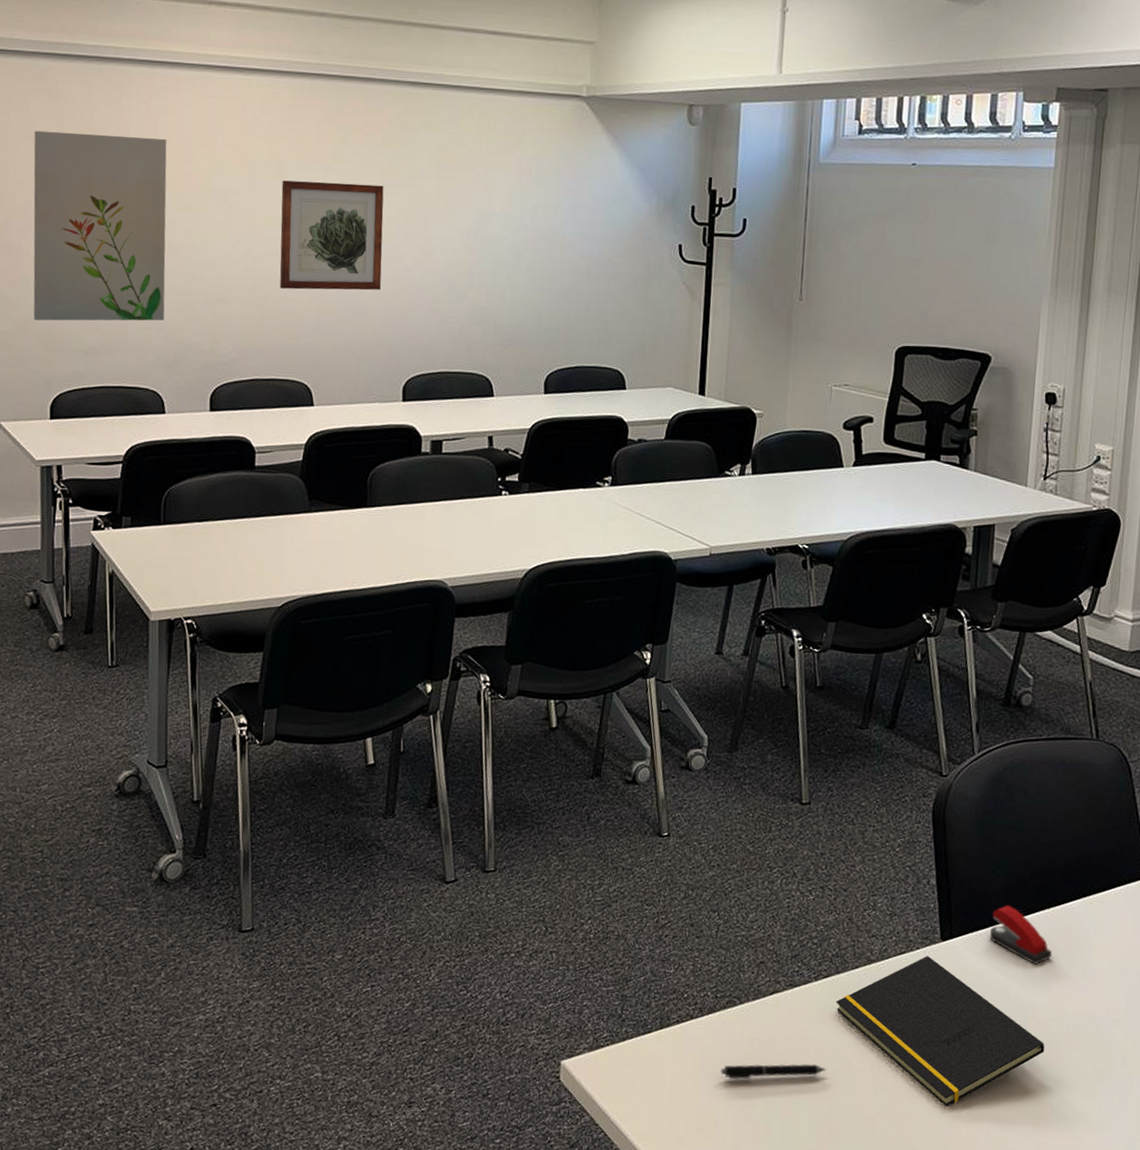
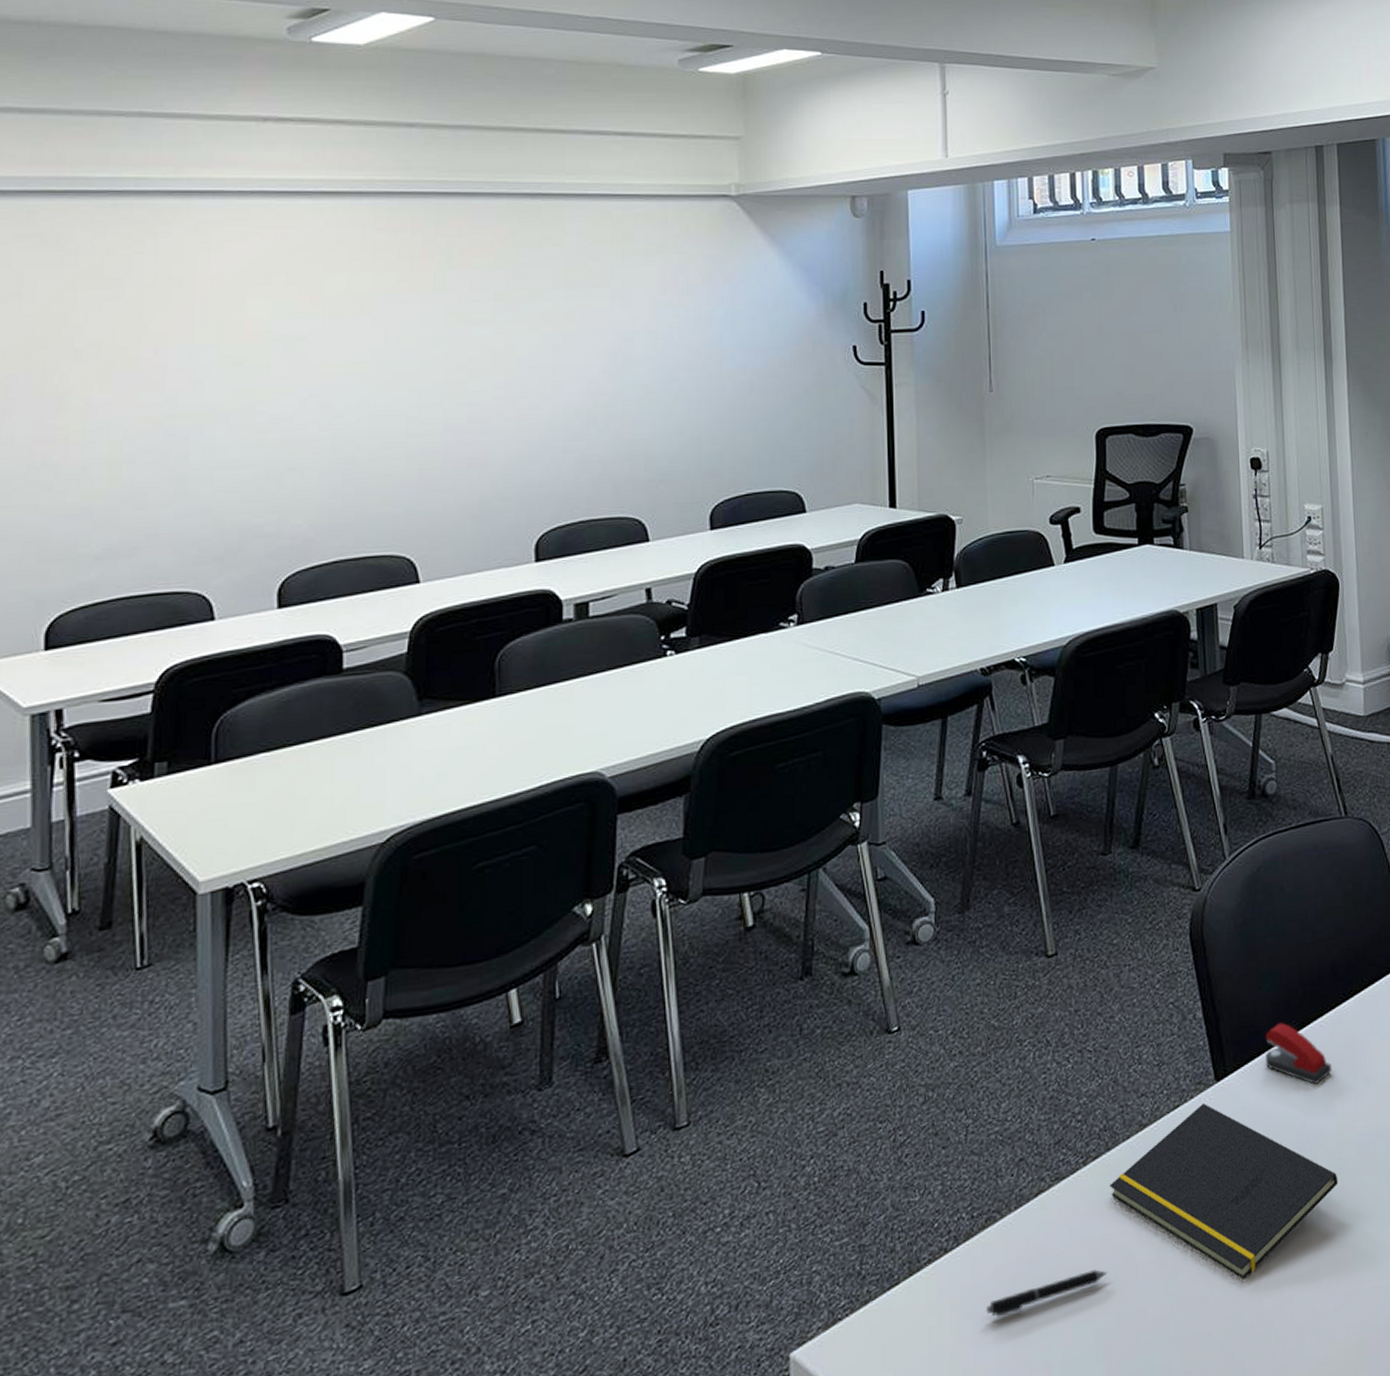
wall art: present [33,130,167,321] -> none [18,282,212,524]
wall art: present [280,180,384,291] -> none [366,313,501,446]

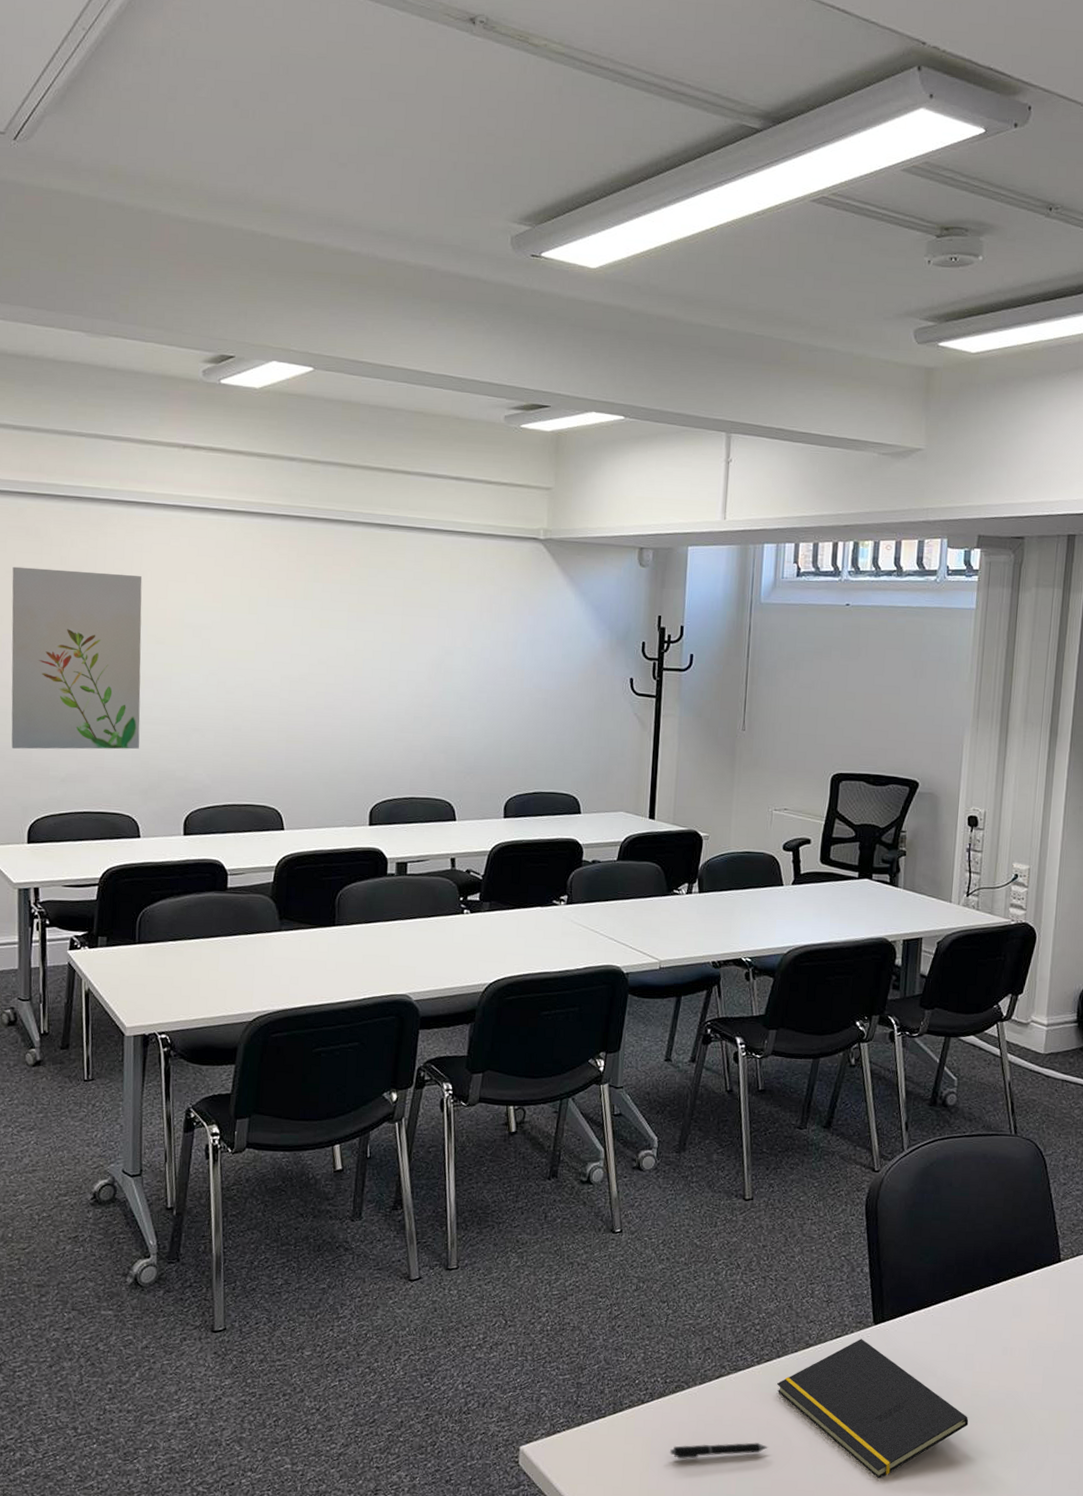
wall art: none [18,282,212,524] -> present [11,566,143,750]
stapler: present [1265,1023,1331,1084] -> none [918,1290,975,1344]

